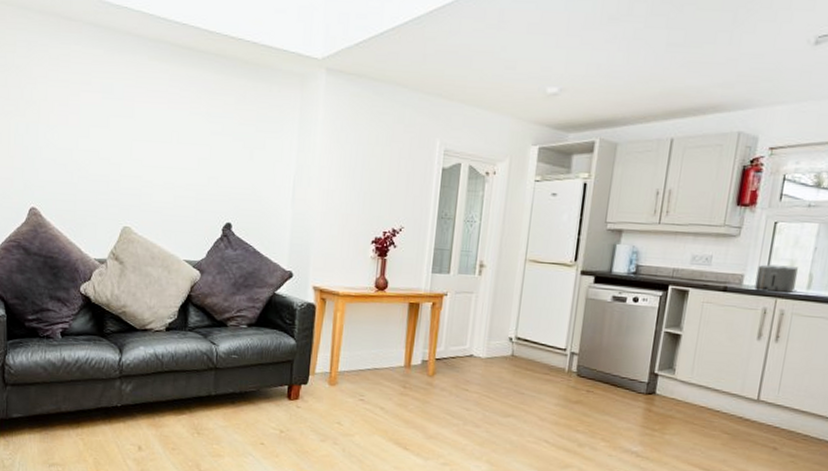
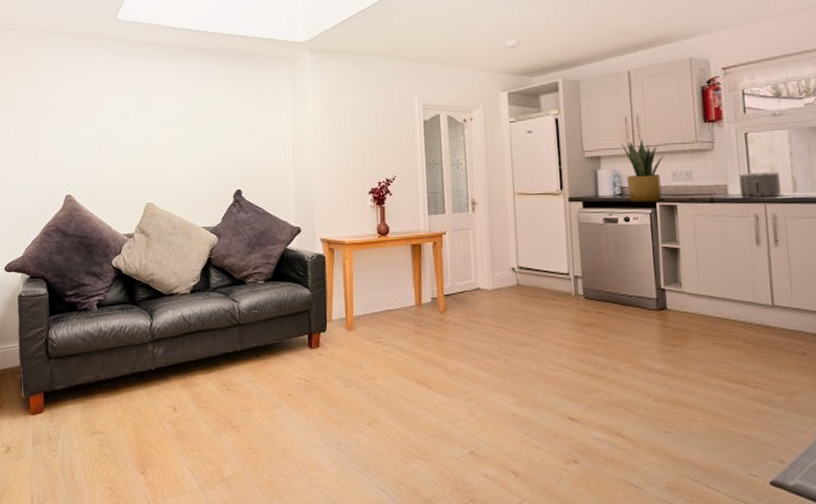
planter: none [642,214,688,284] -> present [621,138,665,202]

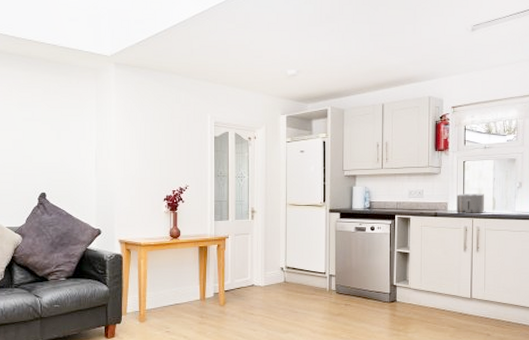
planter: present [621,138,665,202] -> none [373,161,404,215]

